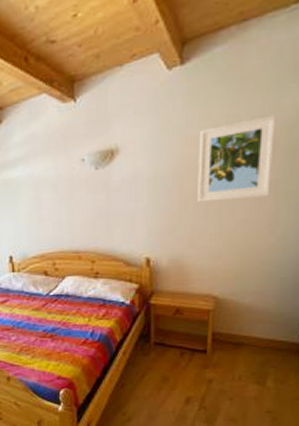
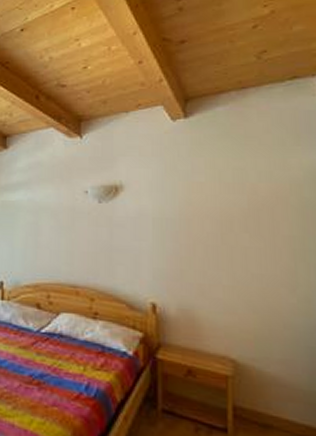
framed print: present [197,115,276,203] -> none [205,172,286,253]

